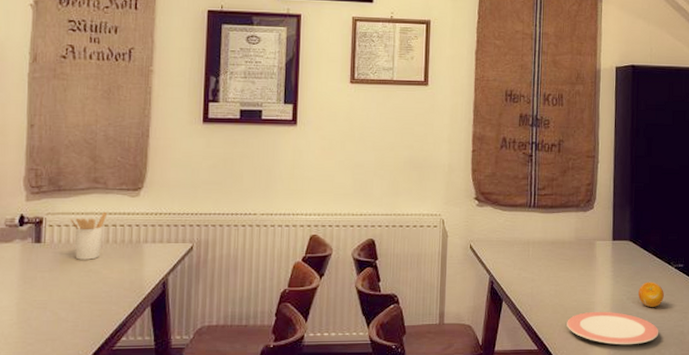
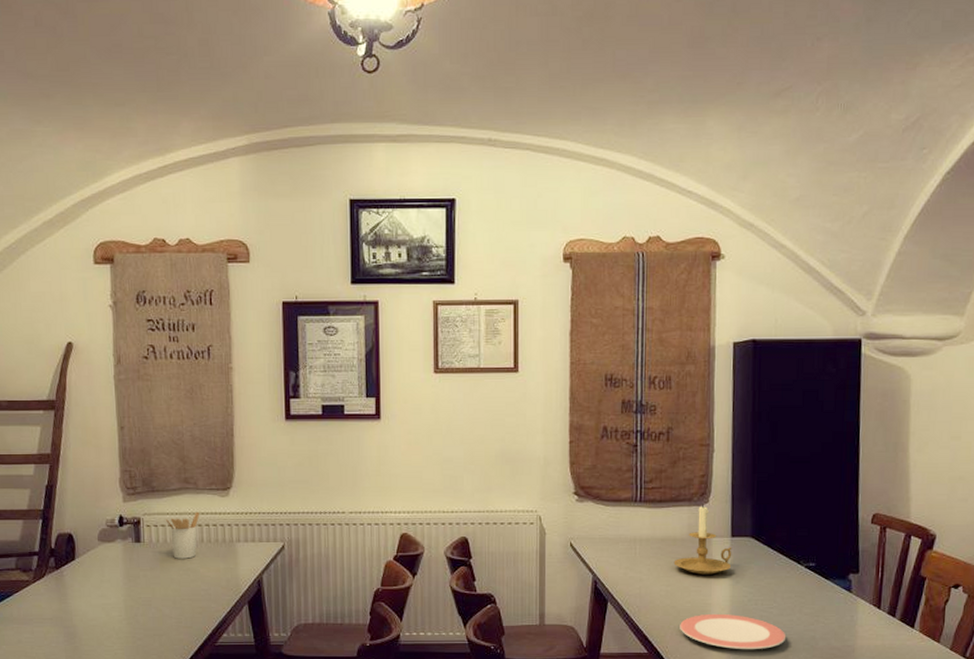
candle holder: none [562,210,613,275] -> present [673,504,732,575]
fruit: present [638,282,664,308] -> none [762,582,792,611]

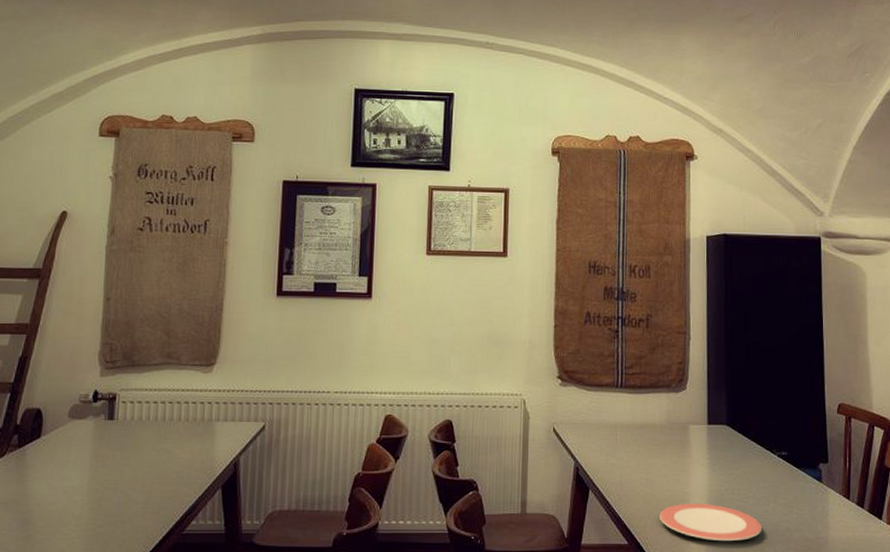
utensil holder: present [165,511,200,559] -> none [142,388,180,438]
candle holder: present [673,504,732,575] -> none [653,391,709,463]

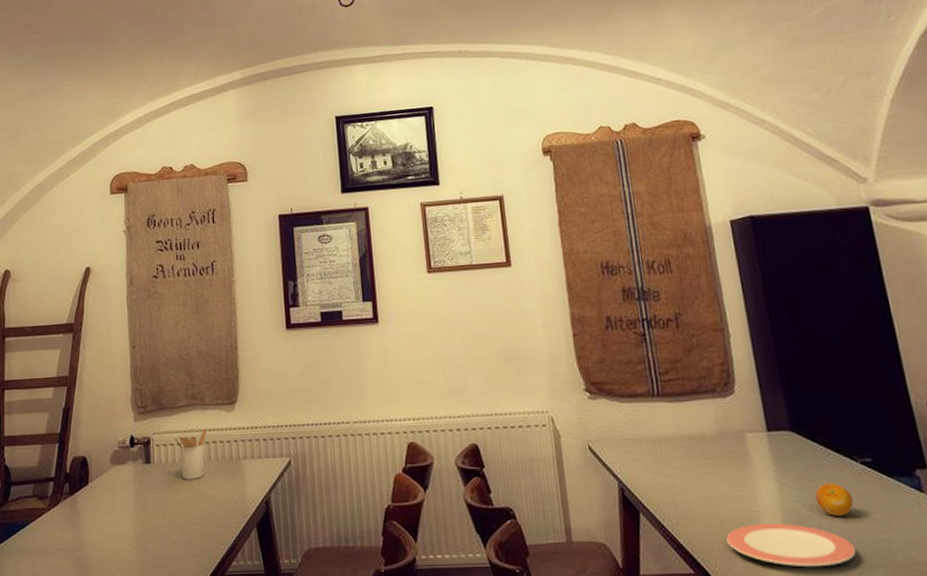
utensil holder: none [142,388,180,438] -> present [174,428,207,480]
fruit: none [738,471,766,500] -> present [815,482,853,517]

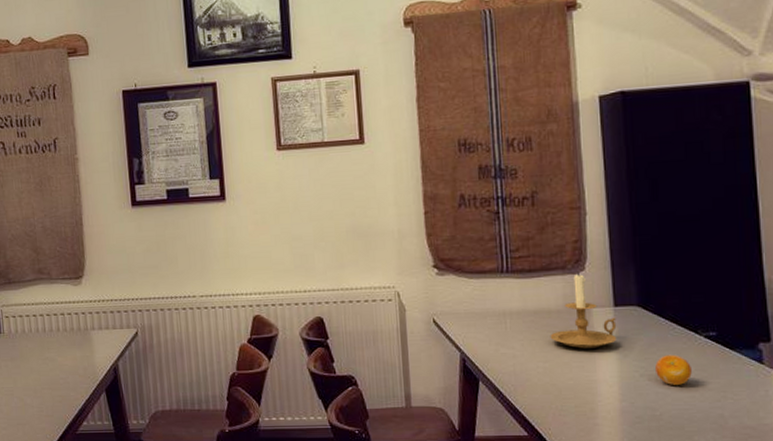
utensil holder: present [174,428,207,480] -> none [22,301,55,349]
candle holder: none [706,395,774,477] -> present [550,272,618,349]
plate: present [726,523,857,568] -> none [562,391,689,431]

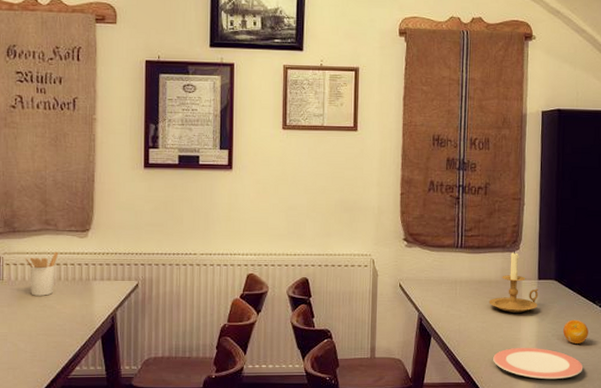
utensil holder: none [22,301,55,349] -> present [24,251,59,296]
plate: none [562,391,689,431] -> present [493,347,583,380]

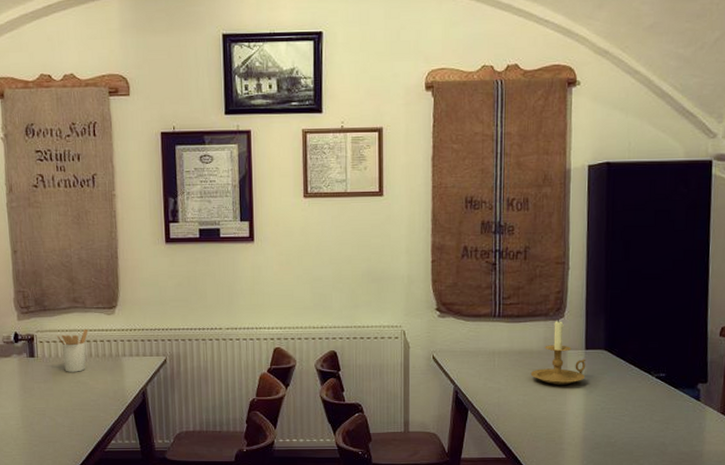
plate: present [493,347,583,380] -> none [536,421,637,455]
fruit: present [563,319,588,345] -> none [614,391,643,418]

